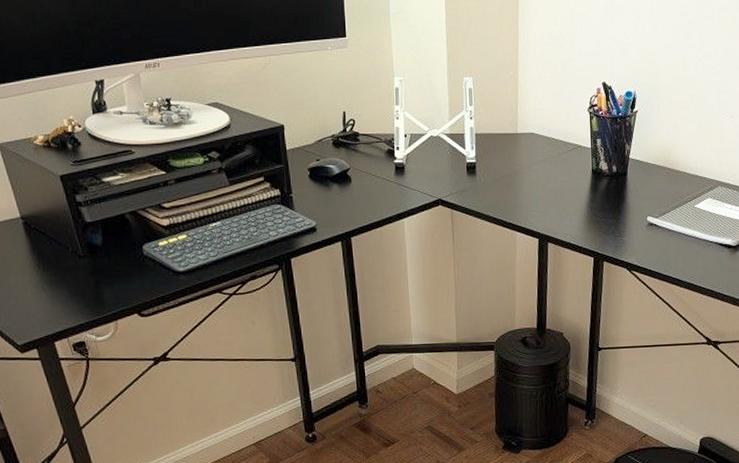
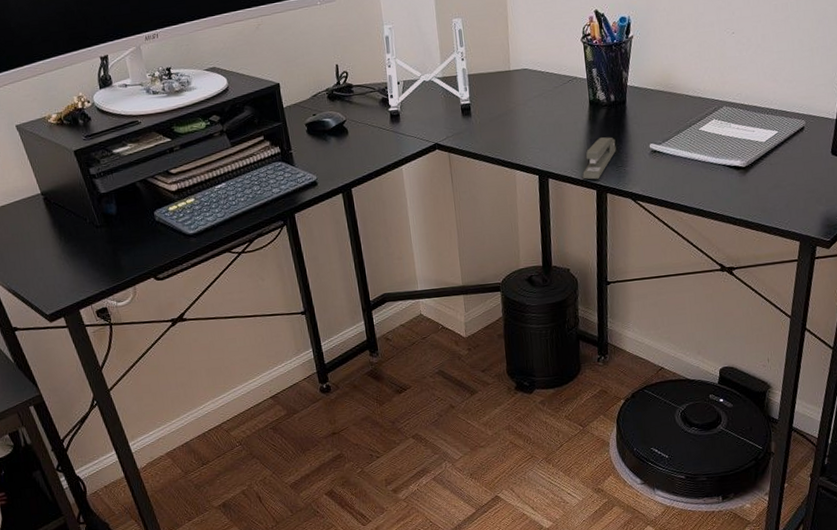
stapler: none [581,206,615,247] -> present [582,137,617,180]

